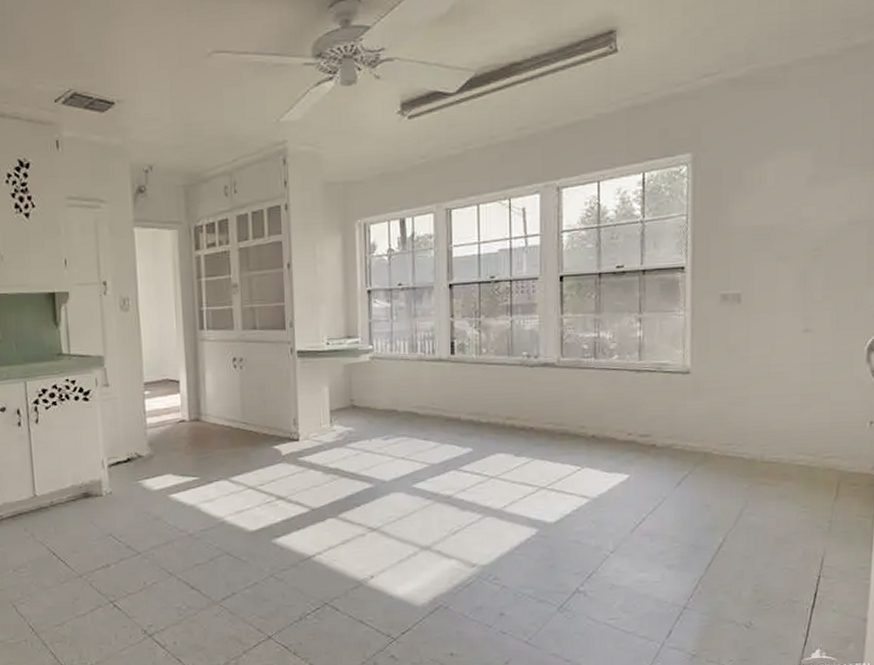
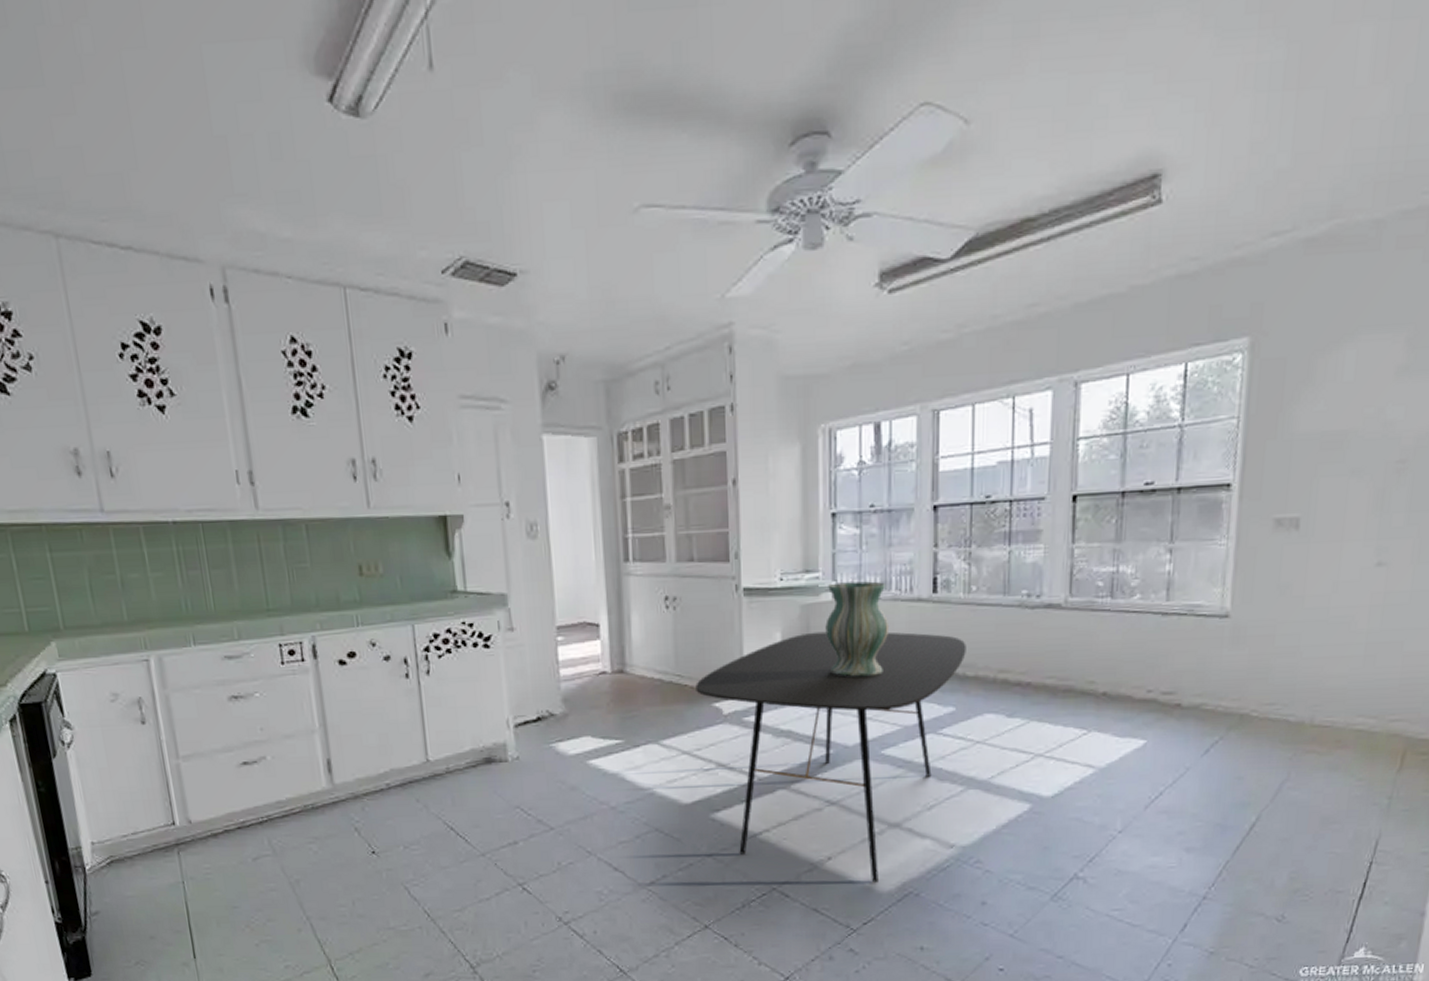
dining table: none [259,386,480,598] -> present [696,631,966,883]
vase: none [364,345,417,424] -> present [825,581,890,677]

